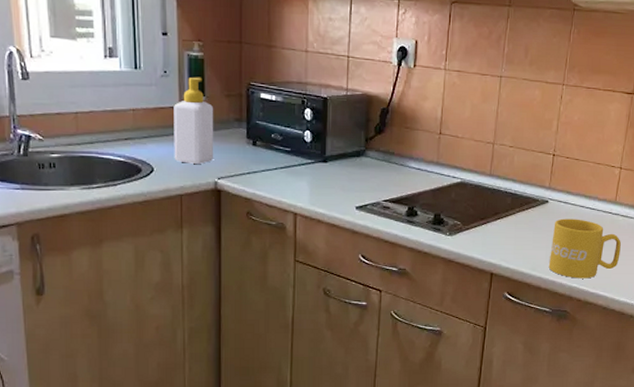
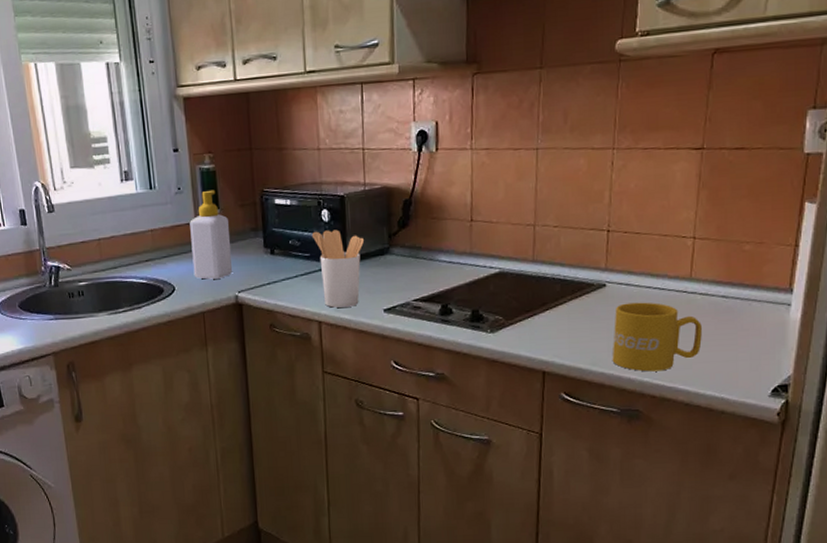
utensil holder: none [293,128,343,202] -> present [311,229,365,308]

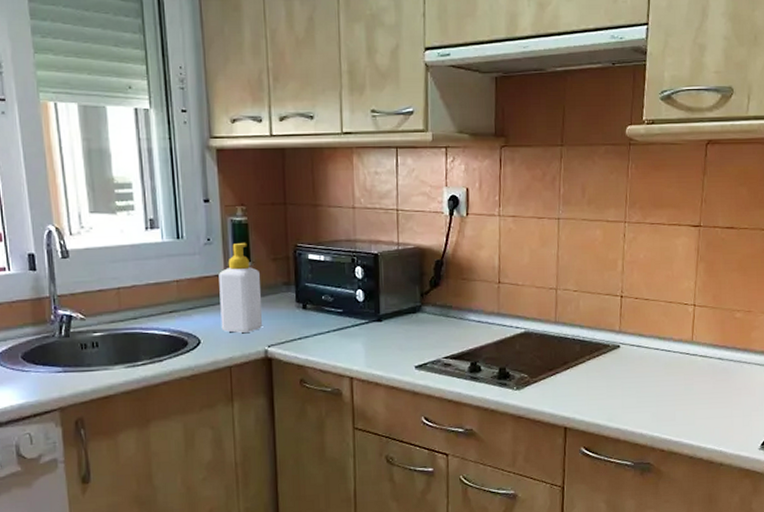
utensil holder: present [311,229,365,308] -> none [345,287,398,364]
mug: present [612,302,702,372] -> none [626,362,703,427]

